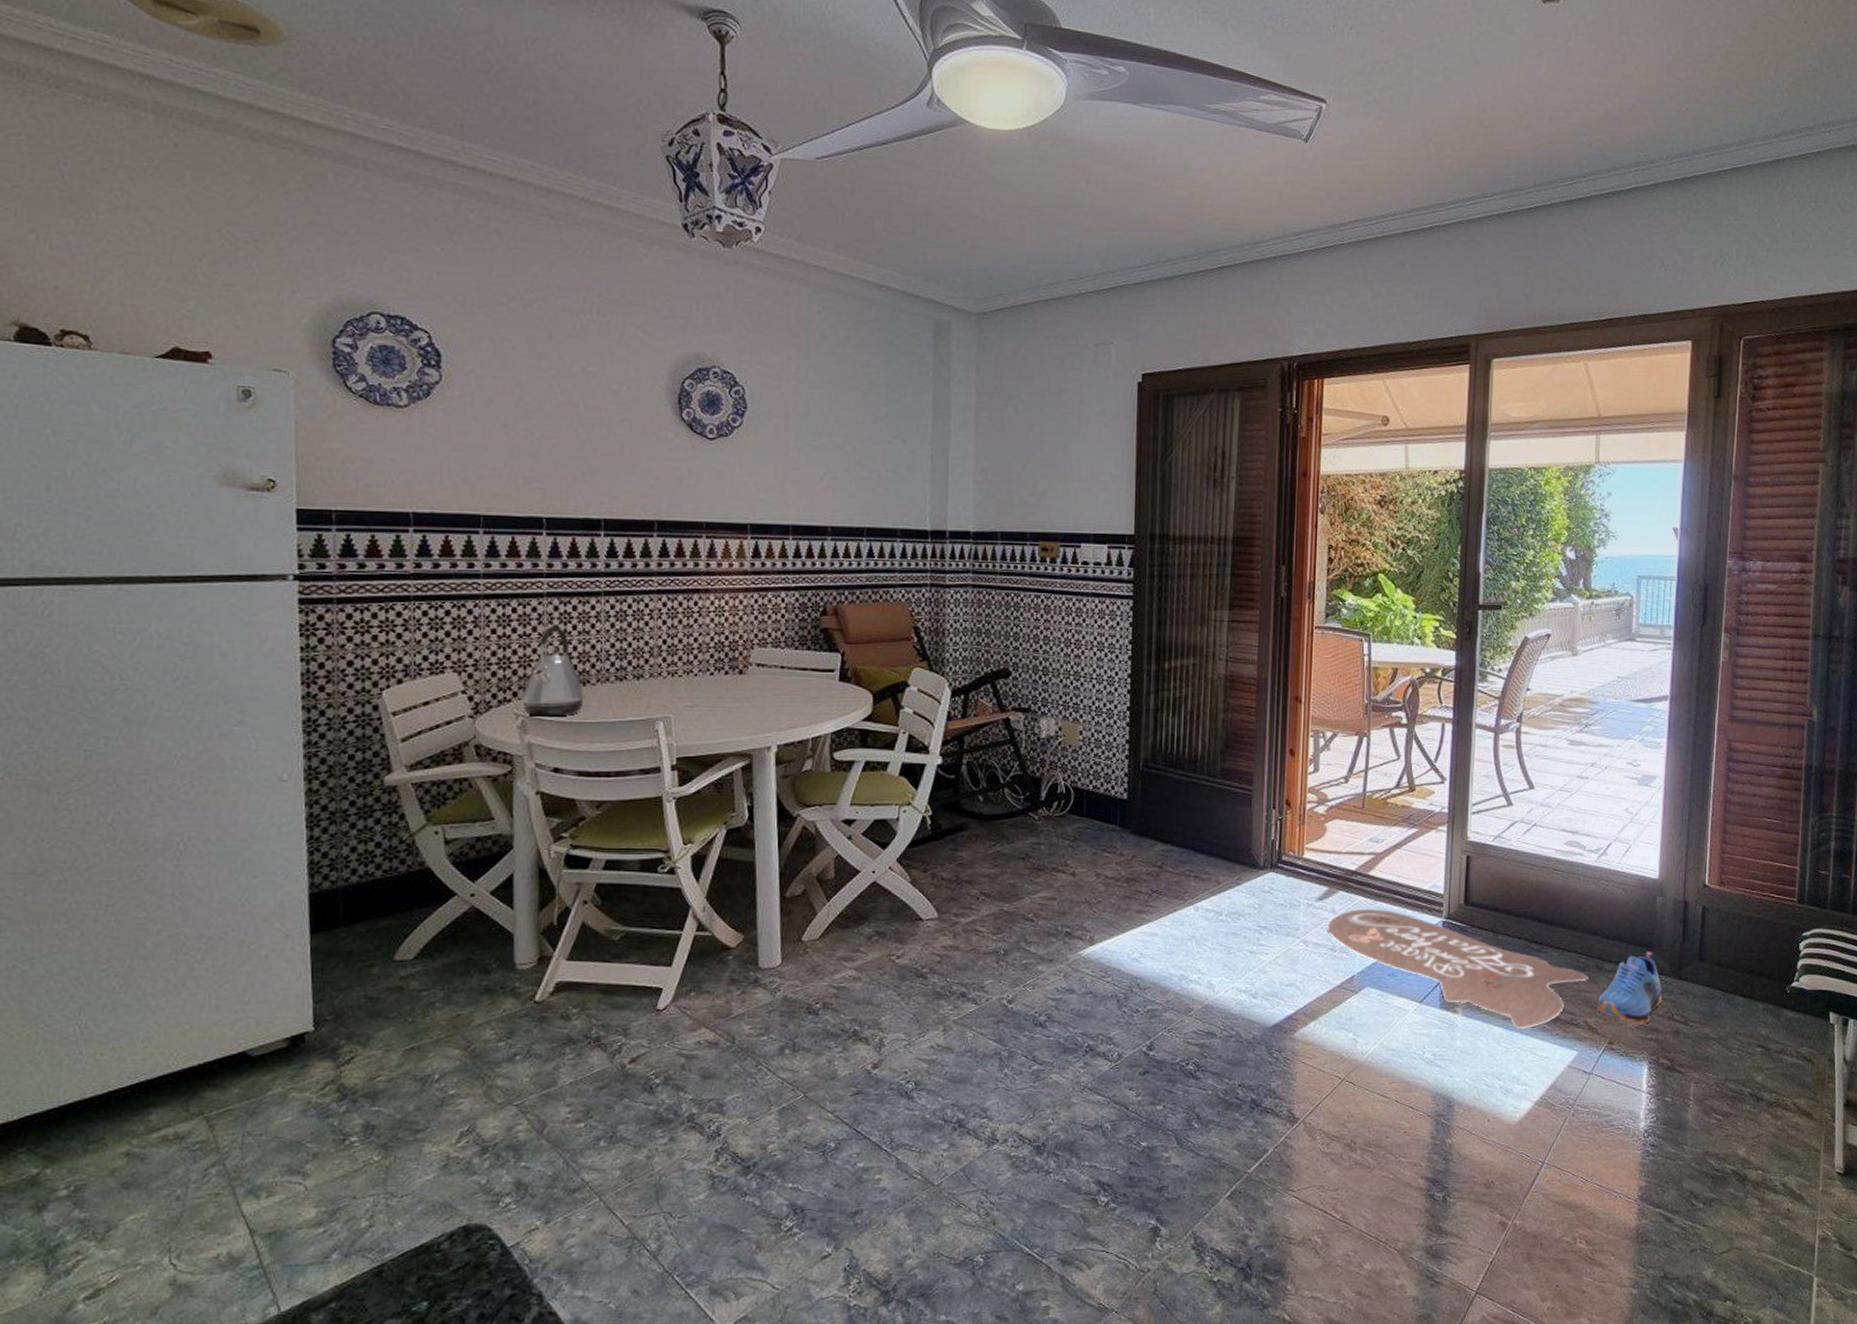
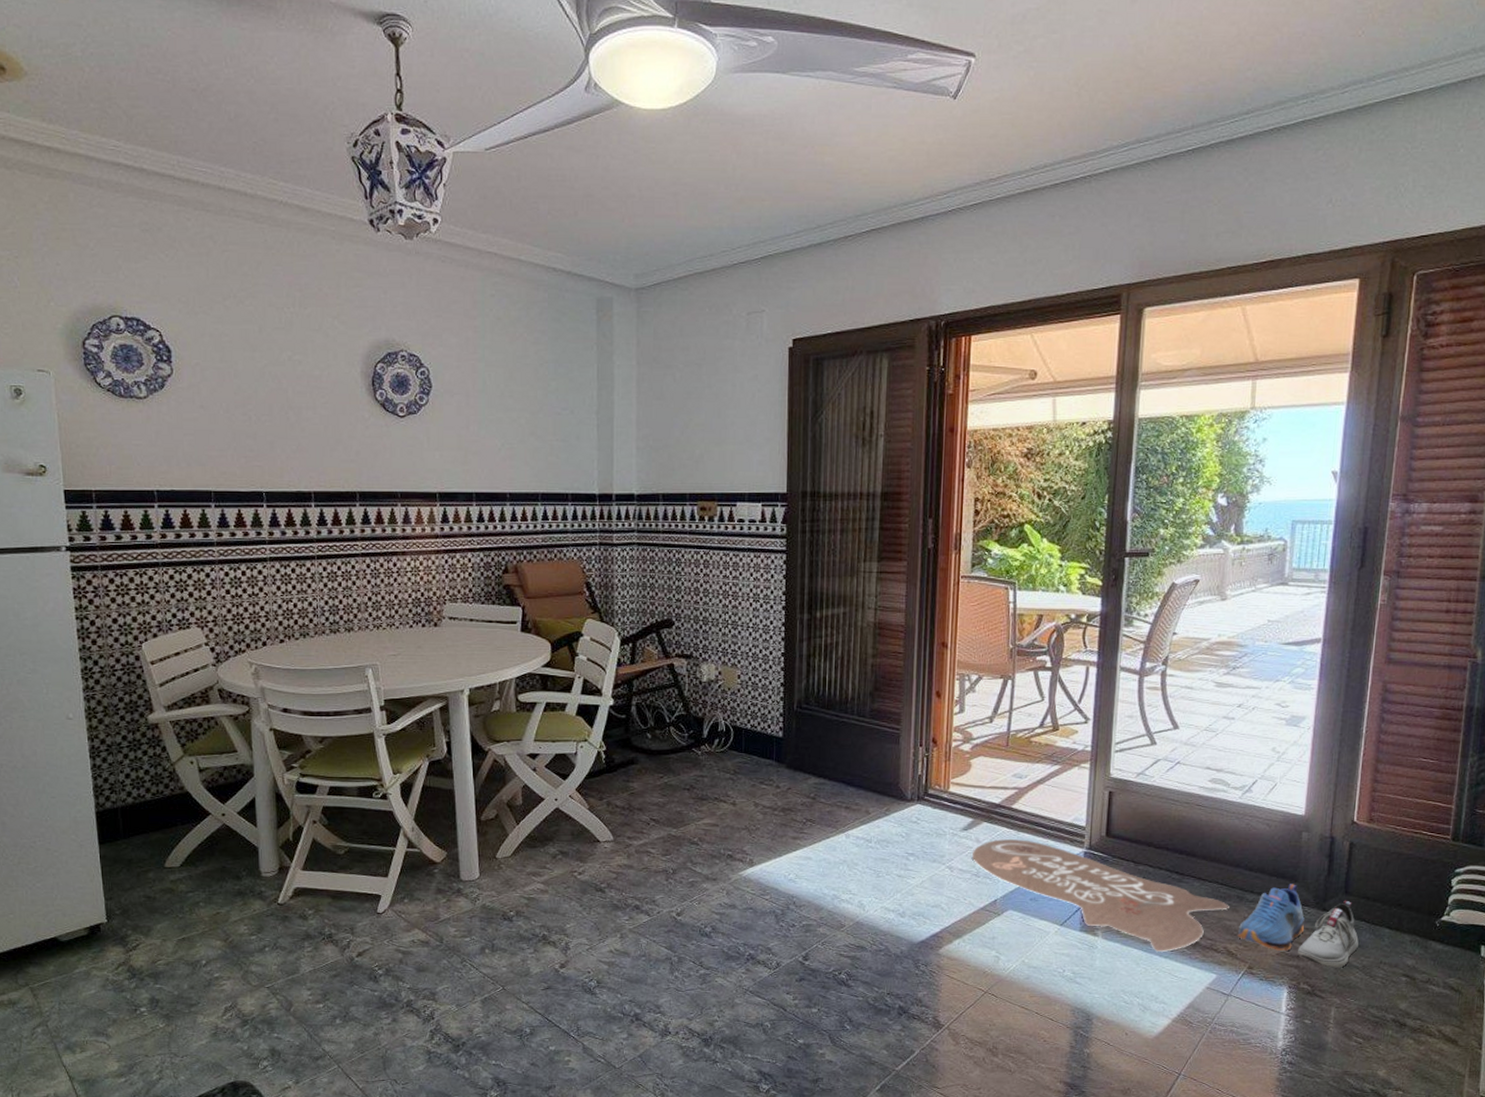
kettle: present [520,626,586,717] -> none [253,586,306,665]
athletic shoe: none [1656,967,1714,1040] -> present [1298,900,1359,968]

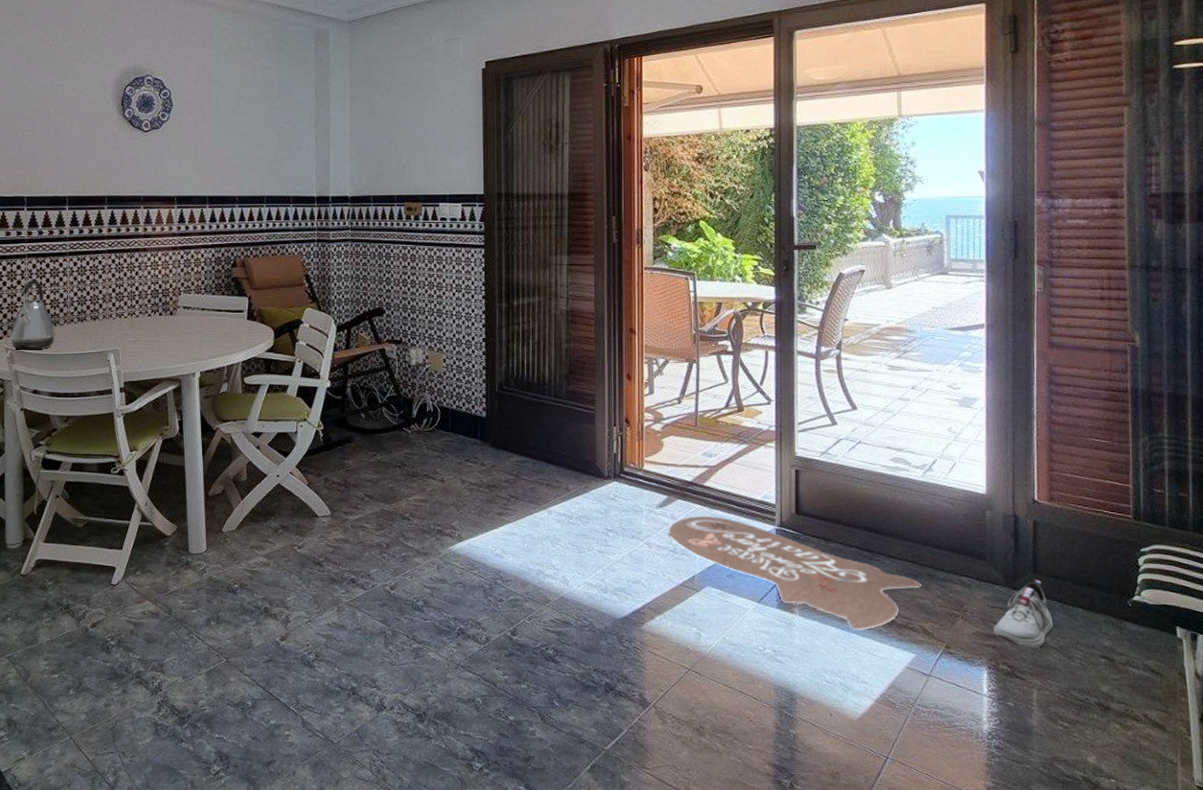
kettle: none [253,586,306,665] -> present [9,279,56,350]
athletic shoe: present [1237,884,1305,951] -> none [932,562,998,630]

